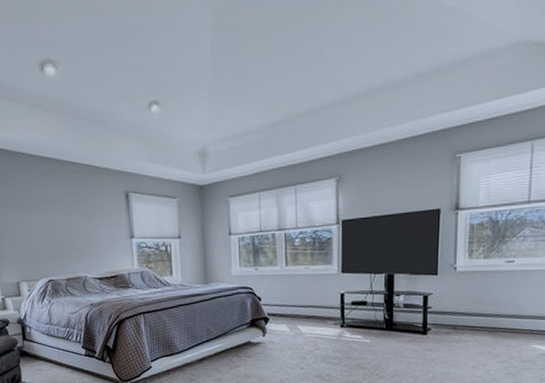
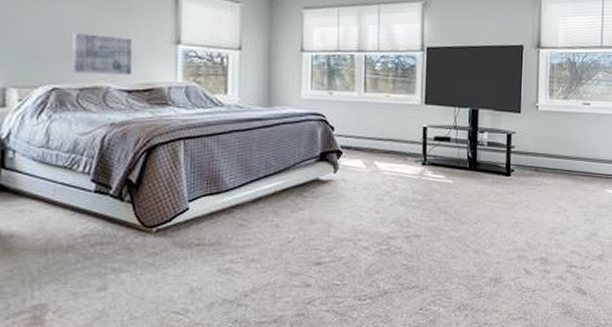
wall art: none [57,236,102,268] -> present [73,32,133,75]

